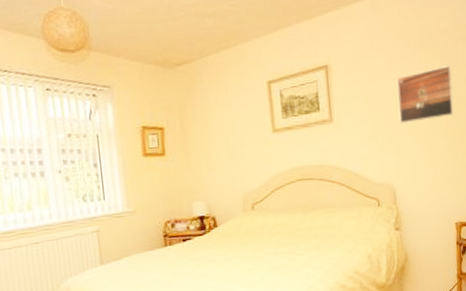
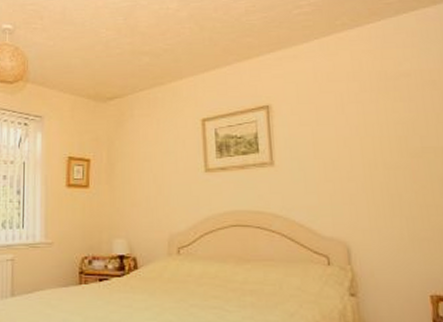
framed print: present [397,66,454,124] -> none [350,112,423,172]

